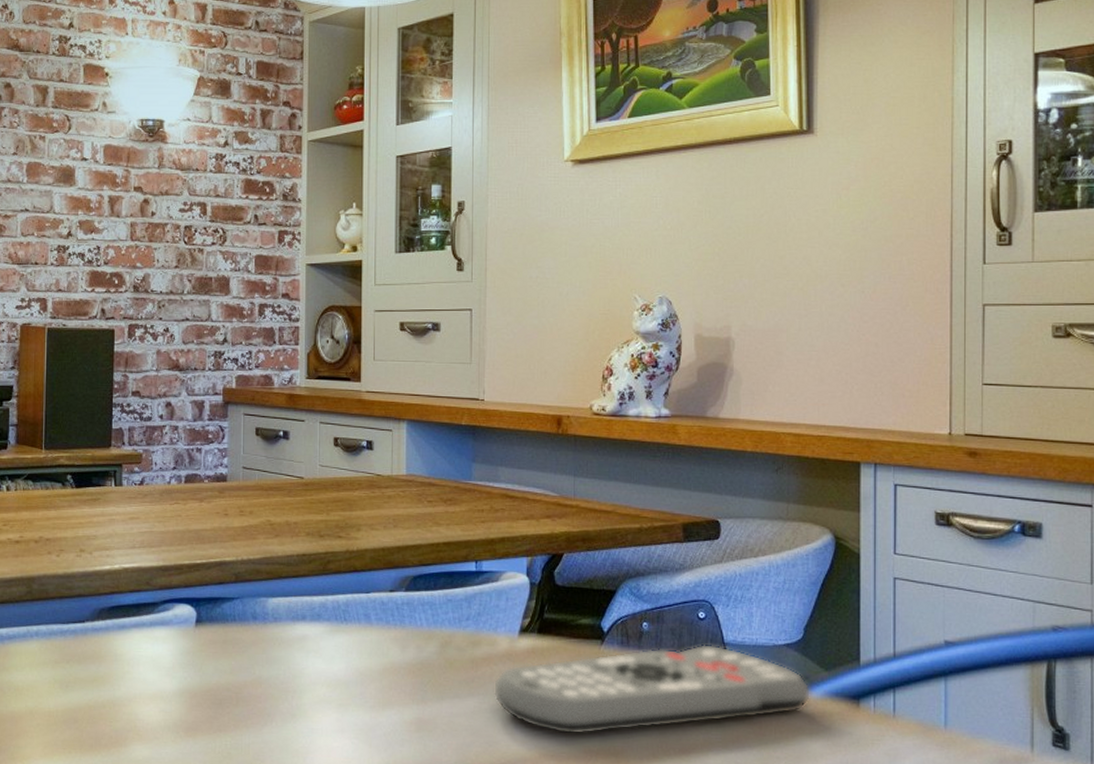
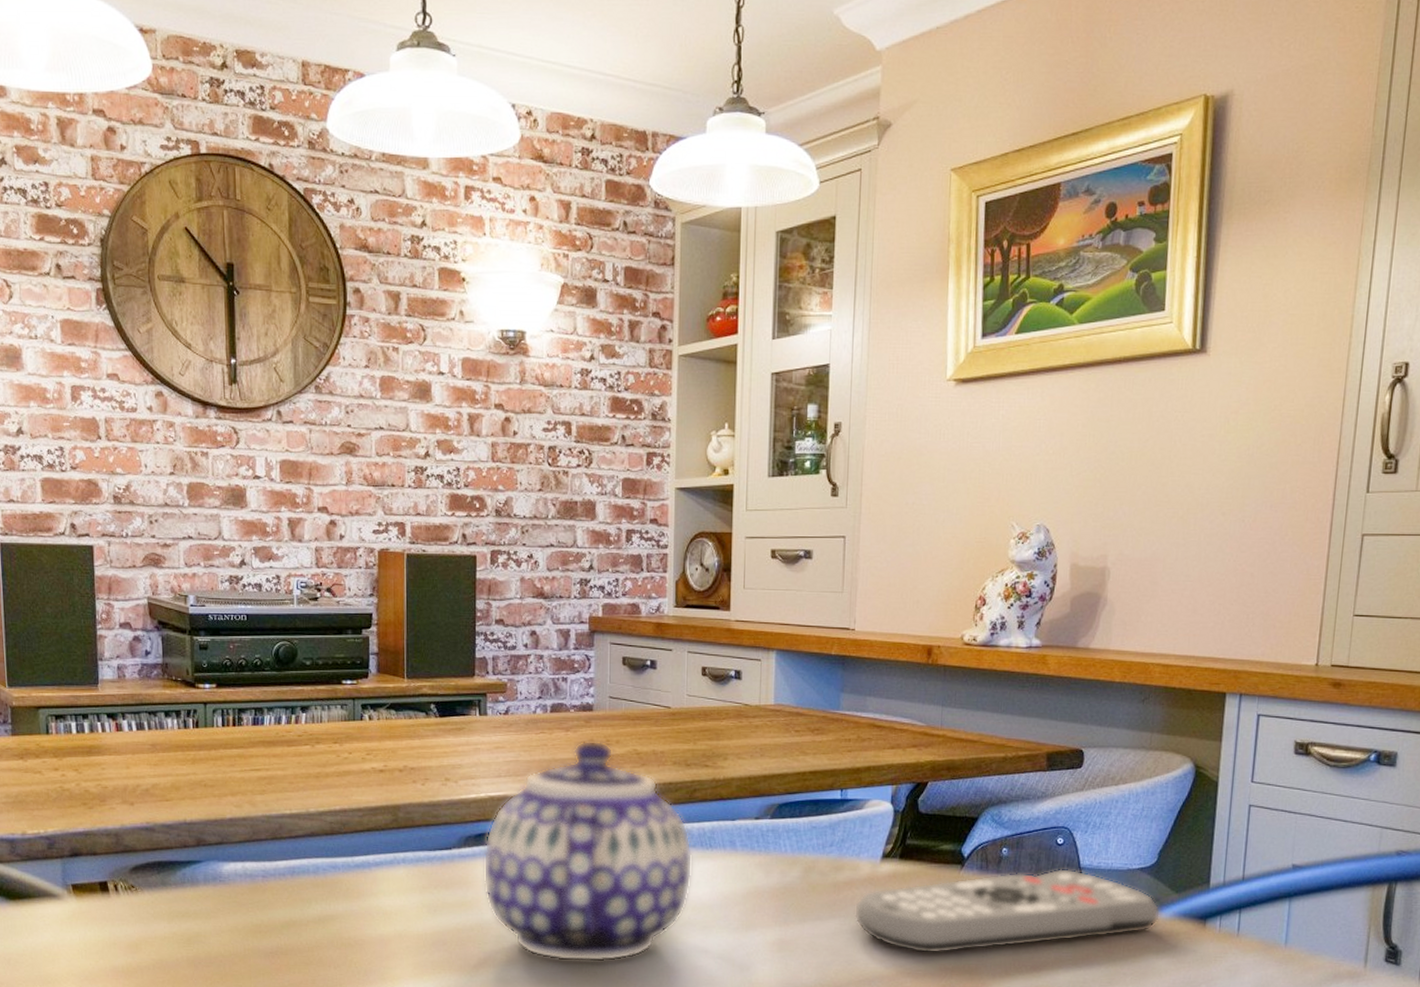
teapot: none [116,511,327,742] -> present [483,740,693,962]

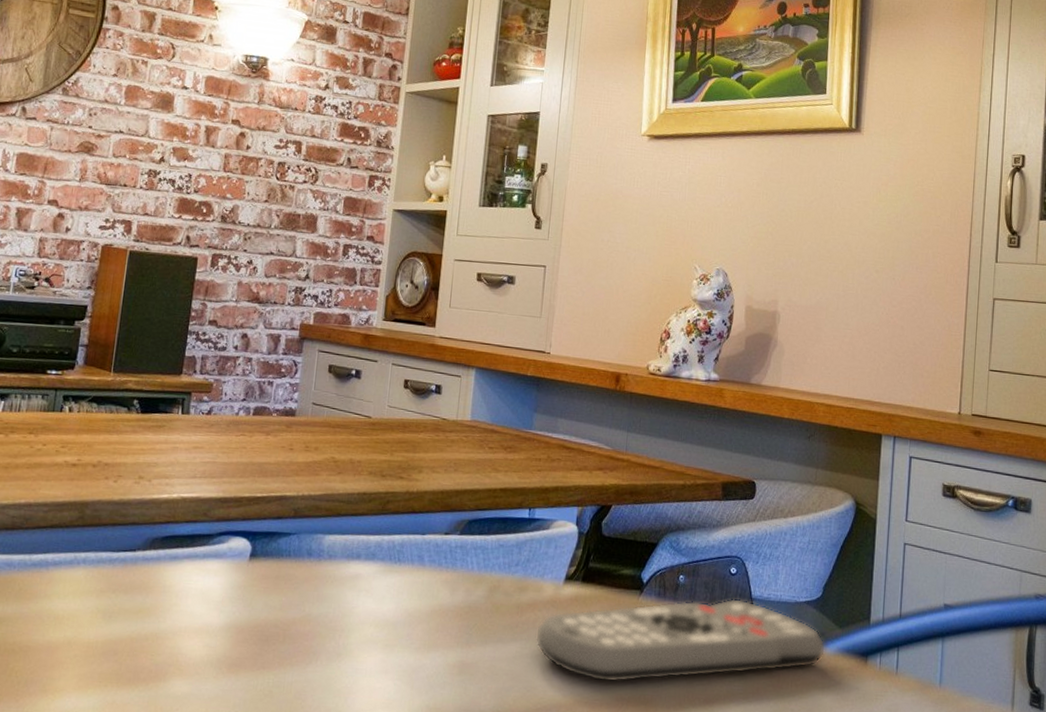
teapot: present [483,740,693,962] -> none [164,445,381,680]

